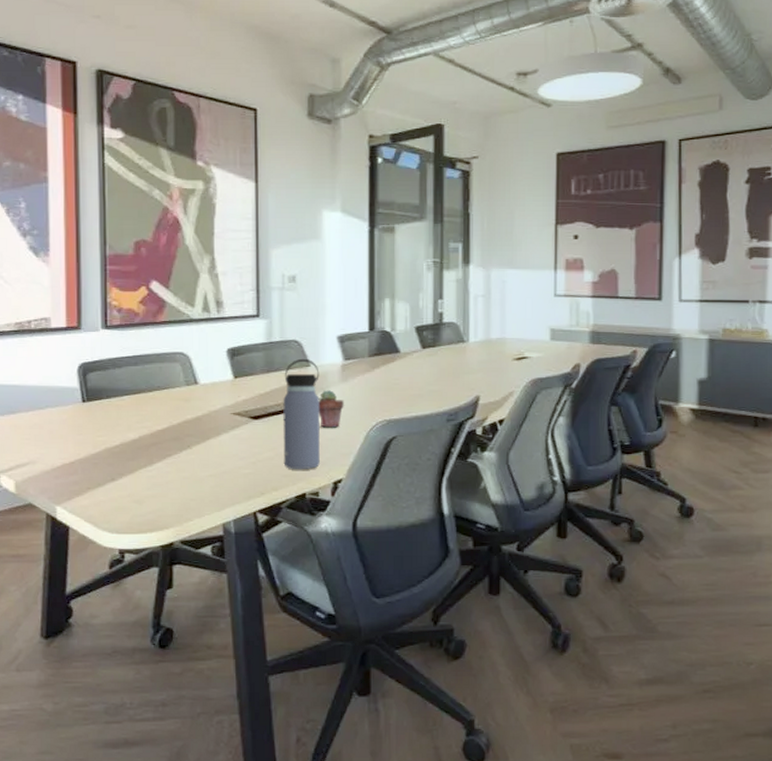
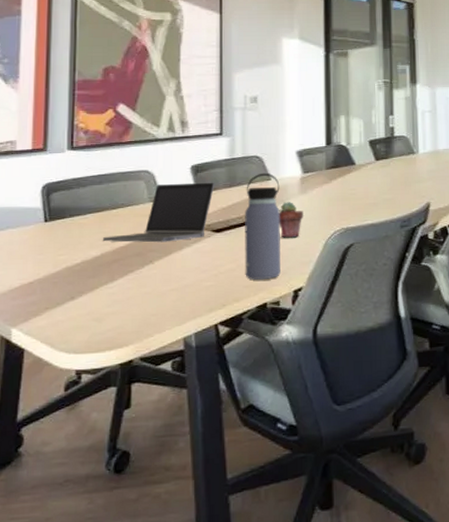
laptop computer: none [140,367,252,427] -> present [102,182,215,243]

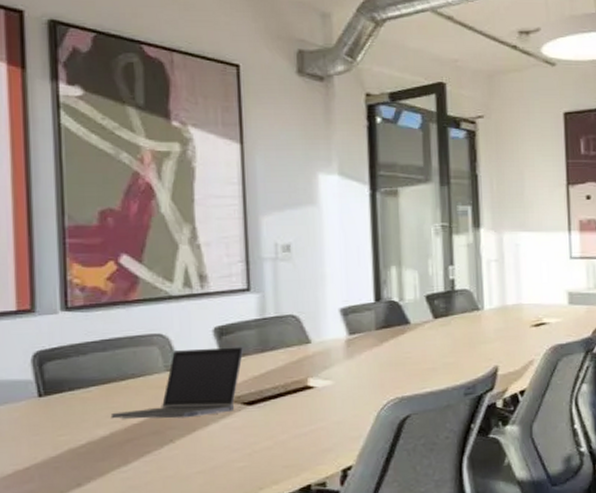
water bottle: present [245,172,280,280] -> none [281,334,326,459]
potted succulent: present [279,202,303,238] -> none [321,368,351,410]

